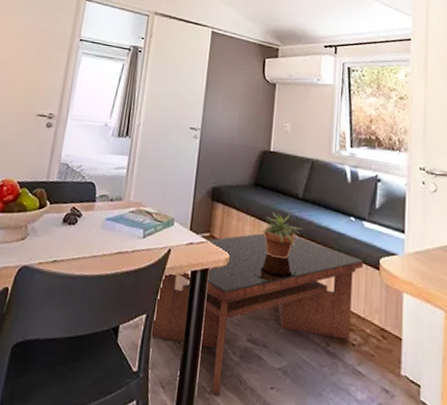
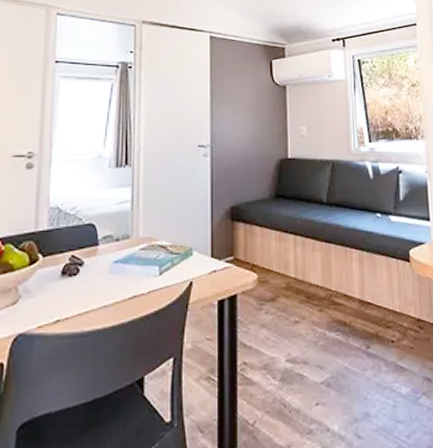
coffee table: present [152,233,363,395] -> none [183,242,394,426]
potted plant: present [259,212,303,260] -> none [285,220,331,270]

